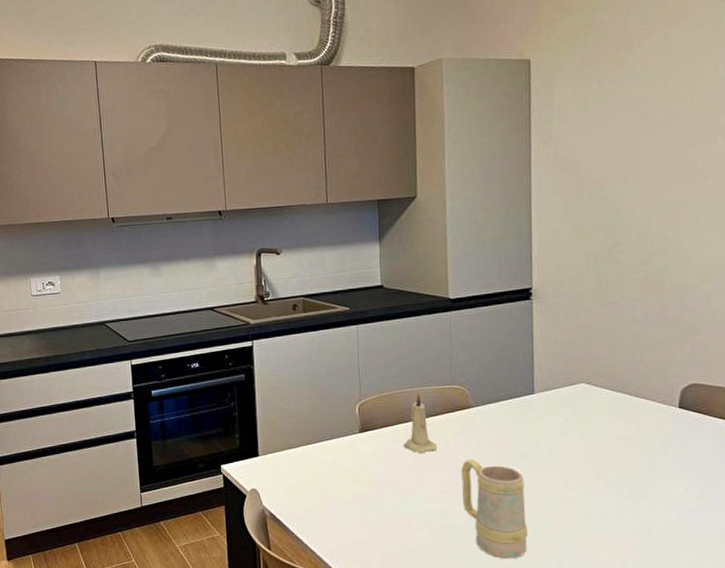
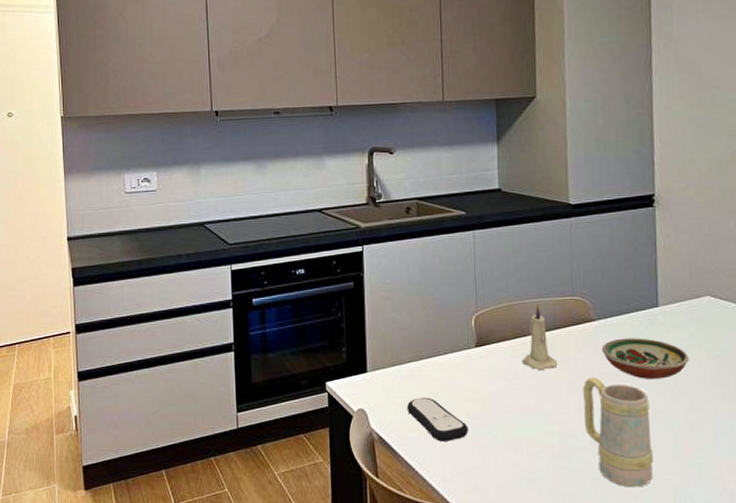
remote control: none [295,478,354,518] -> present [406,397,469,442]
decorative bowl: none [479,423,564,461] -> present [601,338,690,379]

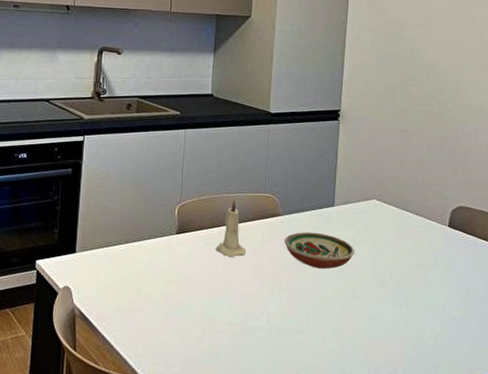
remote control: present [406,397,469,442] -> none [108,277,163,319]
mug: present [583,377,653,488] -> none [264,265,319,363]

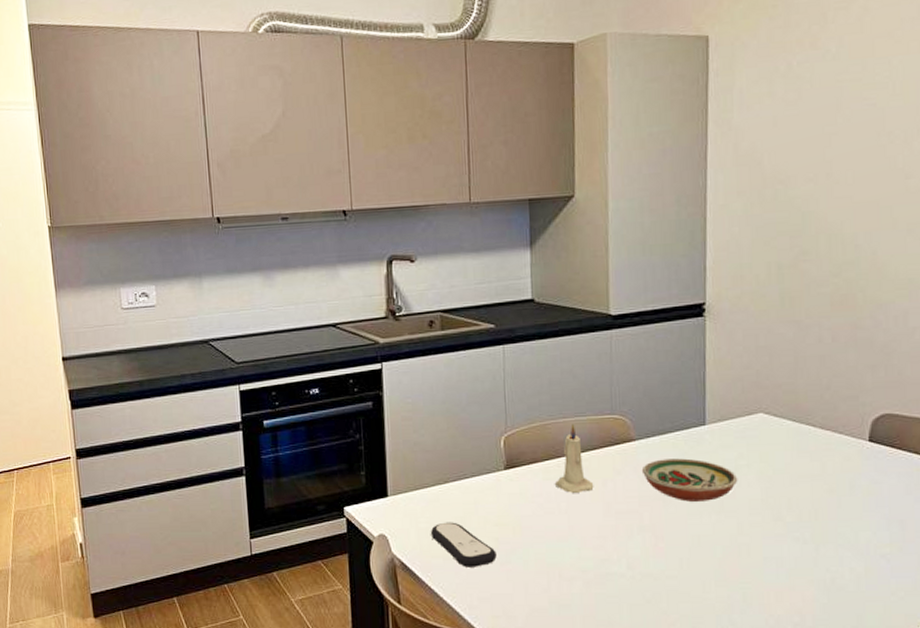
remote control: none [108,277,163,319] -> present [430,522,497,567]

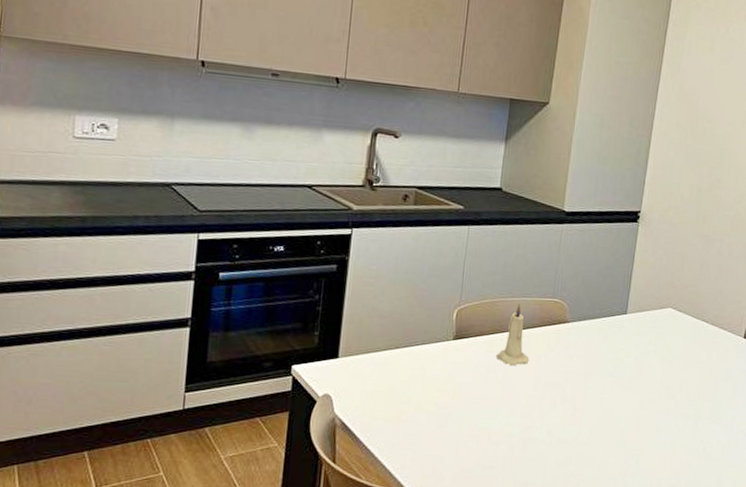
remote control: present [430,522,497,567] -> none [374,385,435,429]
decorative bowl: present [641,458,738,502] -> none [570,340,646,379]

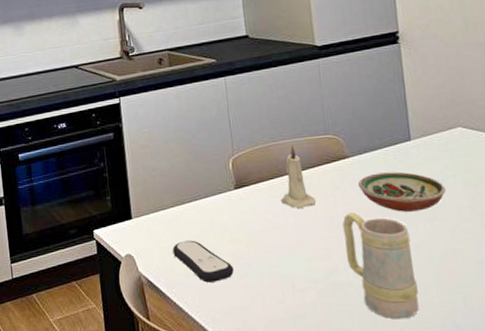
remote control: none [374,385,435,429] -> present [172,240,234,283]
mug: none [544,374,605,475] -> present [342,212,419,319]
decorative bowl: none [570,340,646,379] -> present [357,172,447,212]

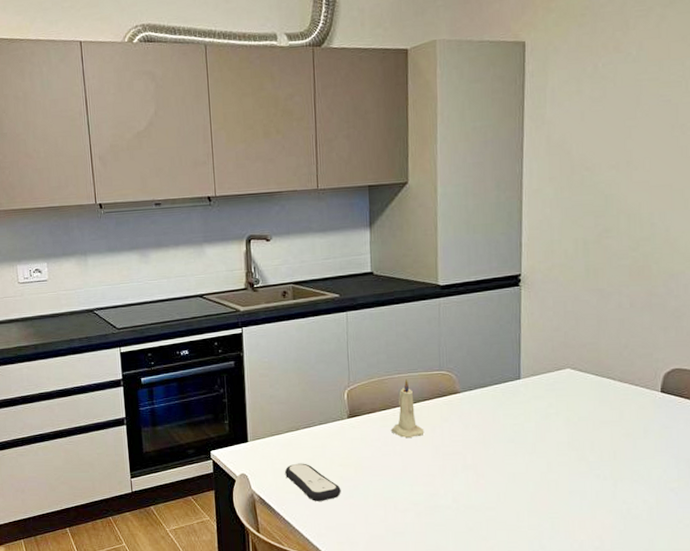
mug: present [342,212,419,319] -> none [447,443,510,539]
decorative bowl: present [357,172,447,212] -> none [465,408,548,445]

